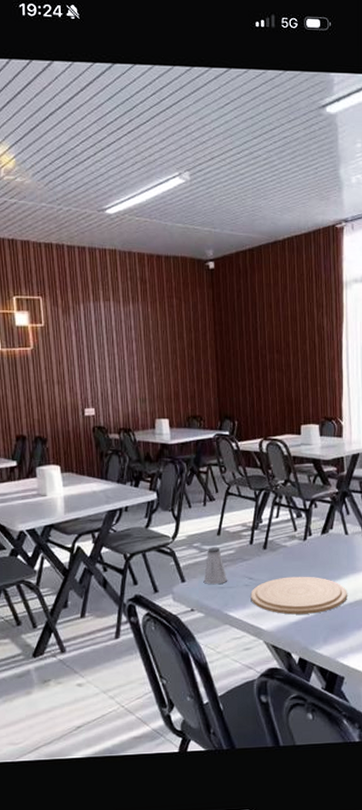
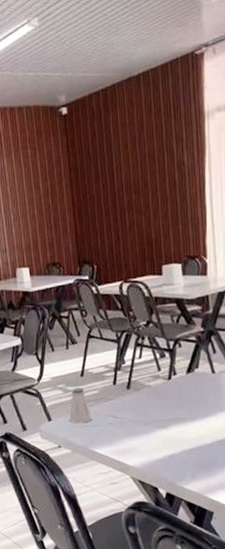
plate: present [250,576,347,615] -> none [115,414,215,452]

